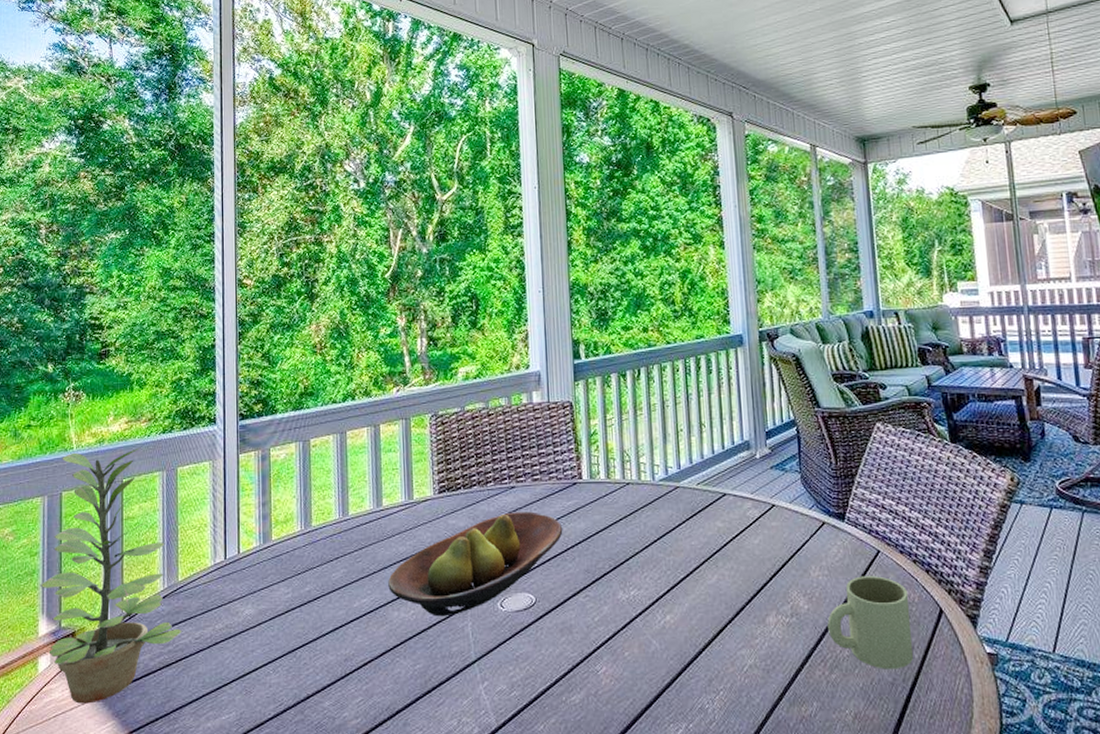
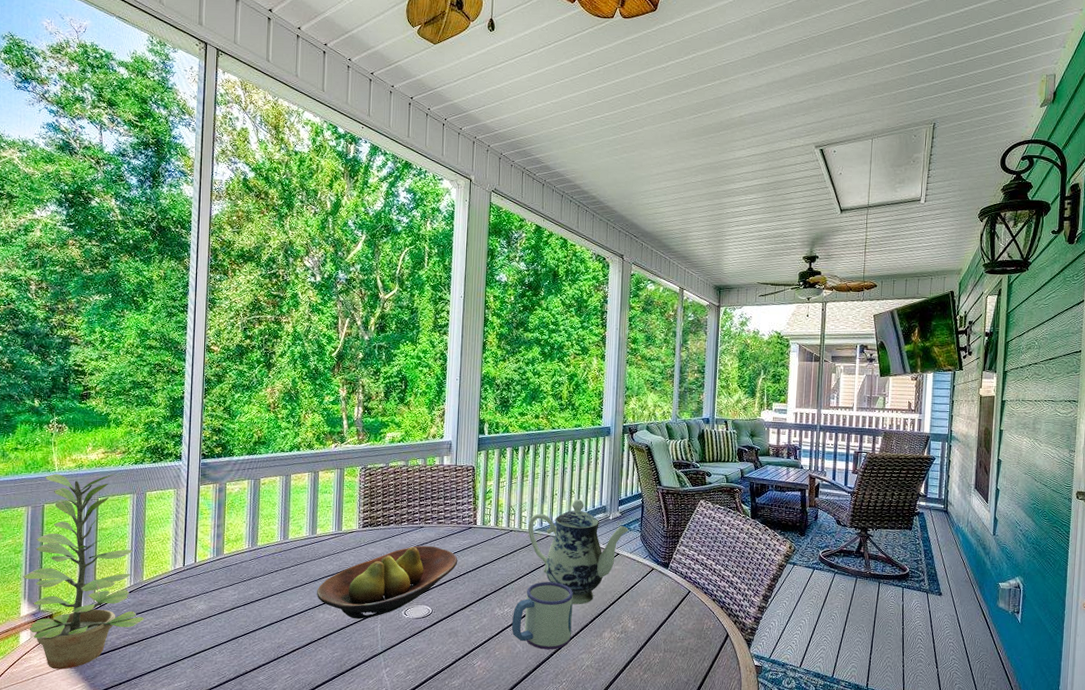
mug: none [641,550,724,646] -> present [511,582,573,650]
teapot: none [649,435,784,580] -> present [528,499,629,605]
mug: present [827,576,913,670] -> none [646,608,707,673]

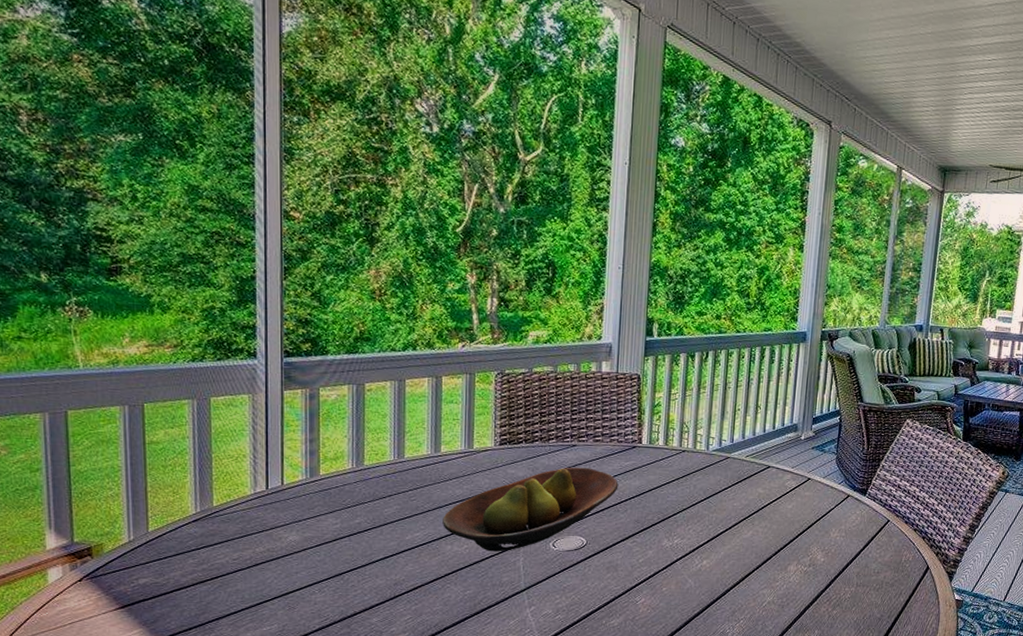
plant: present [22,473,144,670] -> none [44,371,218,613]
mug: present [511,582,573,650] -> none [682,509,755,585]
teapot: present [528,499,629,605] -> none [704,416,823,535]

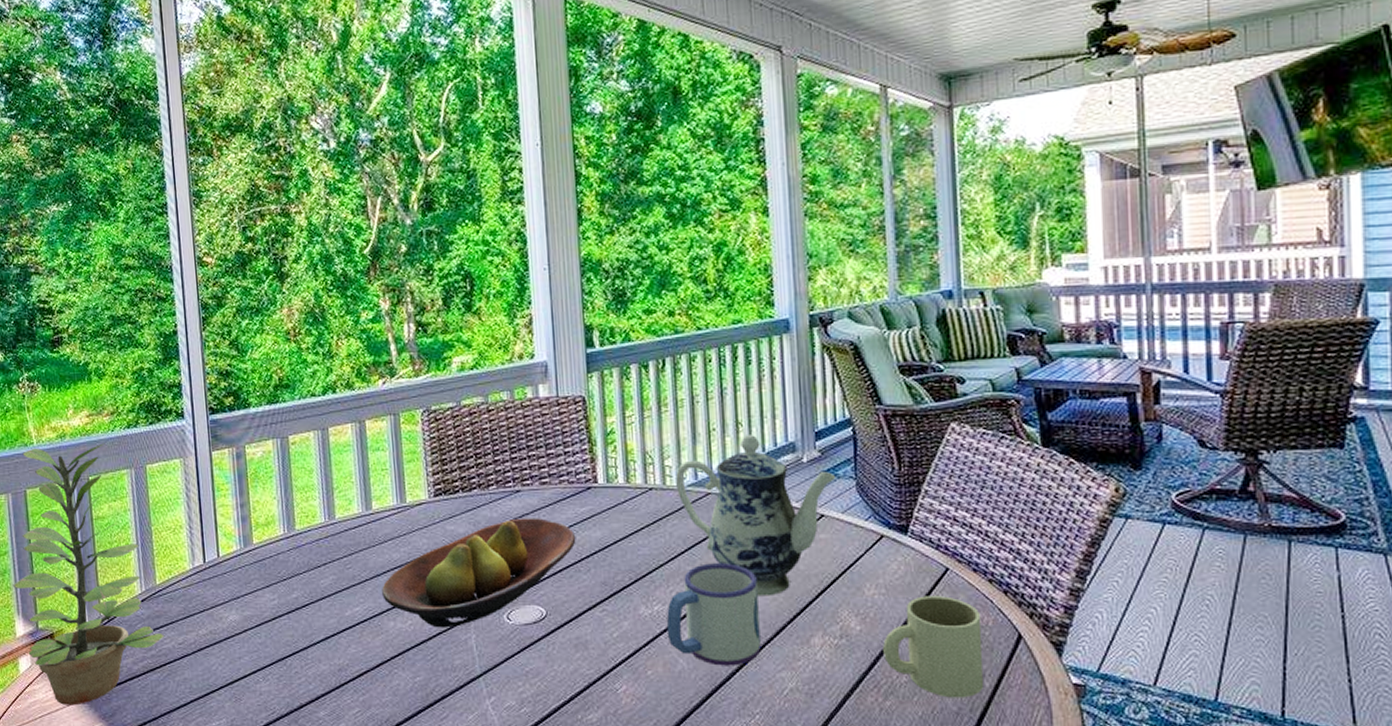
plant: none [44,371,218,613] -> present [12,443,164,706]
mug: none [682,509,755,585] -> present [666,563,761,666]
teapot: none [704,416,823,535] -> present [676,435,836,596]
mug: none [837,539,906,609] -> present [883,596,984,698]

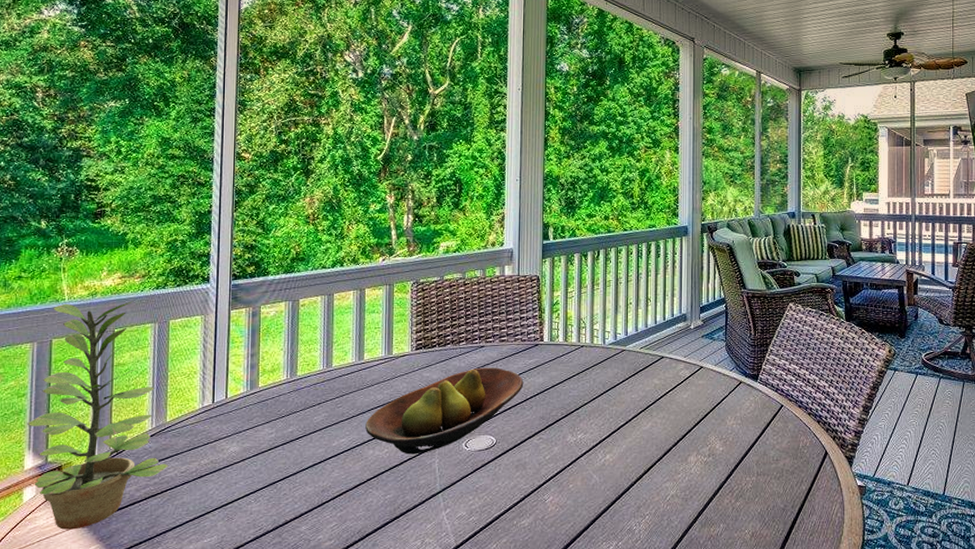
mug: present [666,563,761,666] -> none [586,402,653,479]
teapot: present [676,435,836,596] -> none [601,308,713,427]
mug: present [883,596,984,698] -> none [737,425,802,498]

